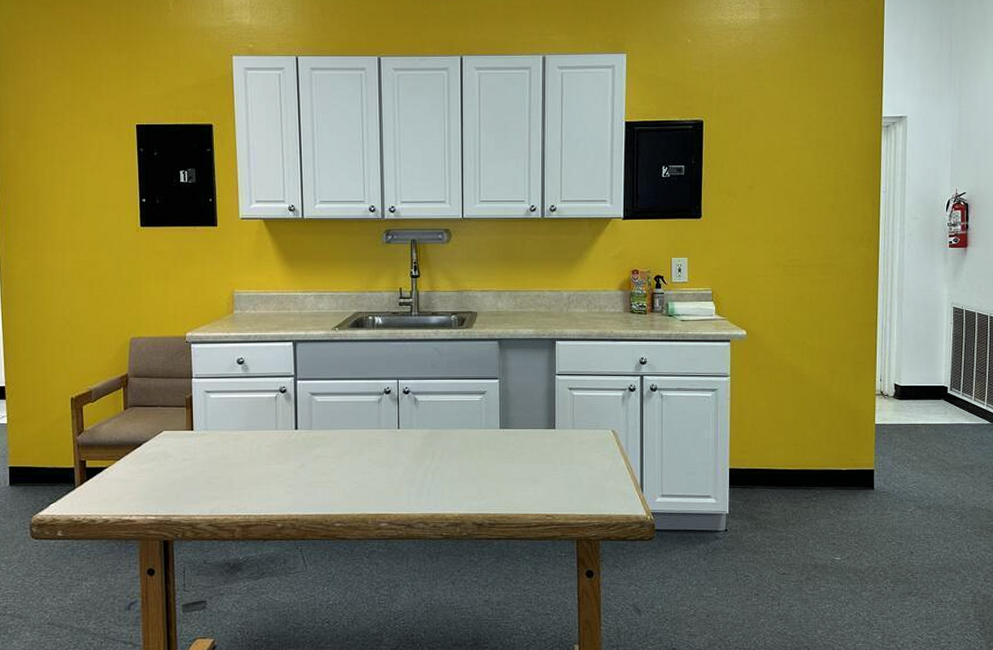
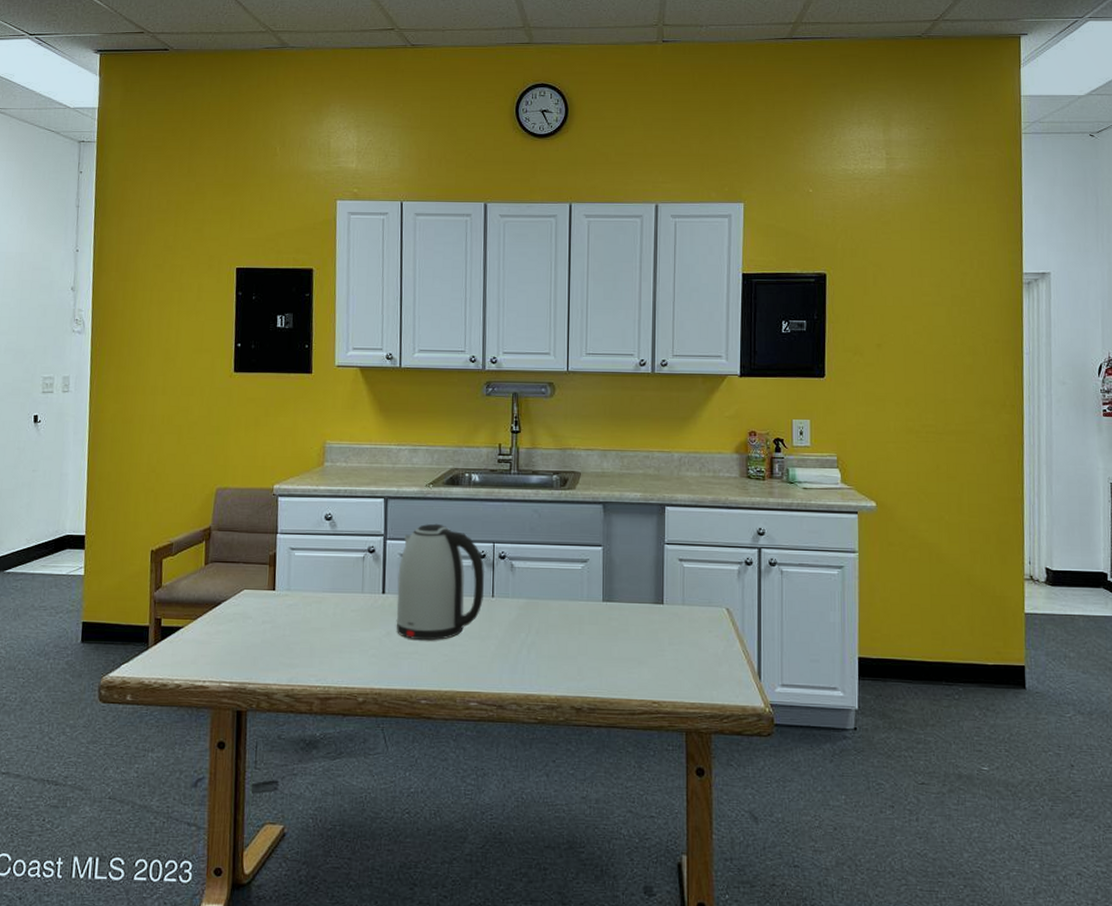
kettle: none [309,363,391,471] -> present [396,523,485,641]

